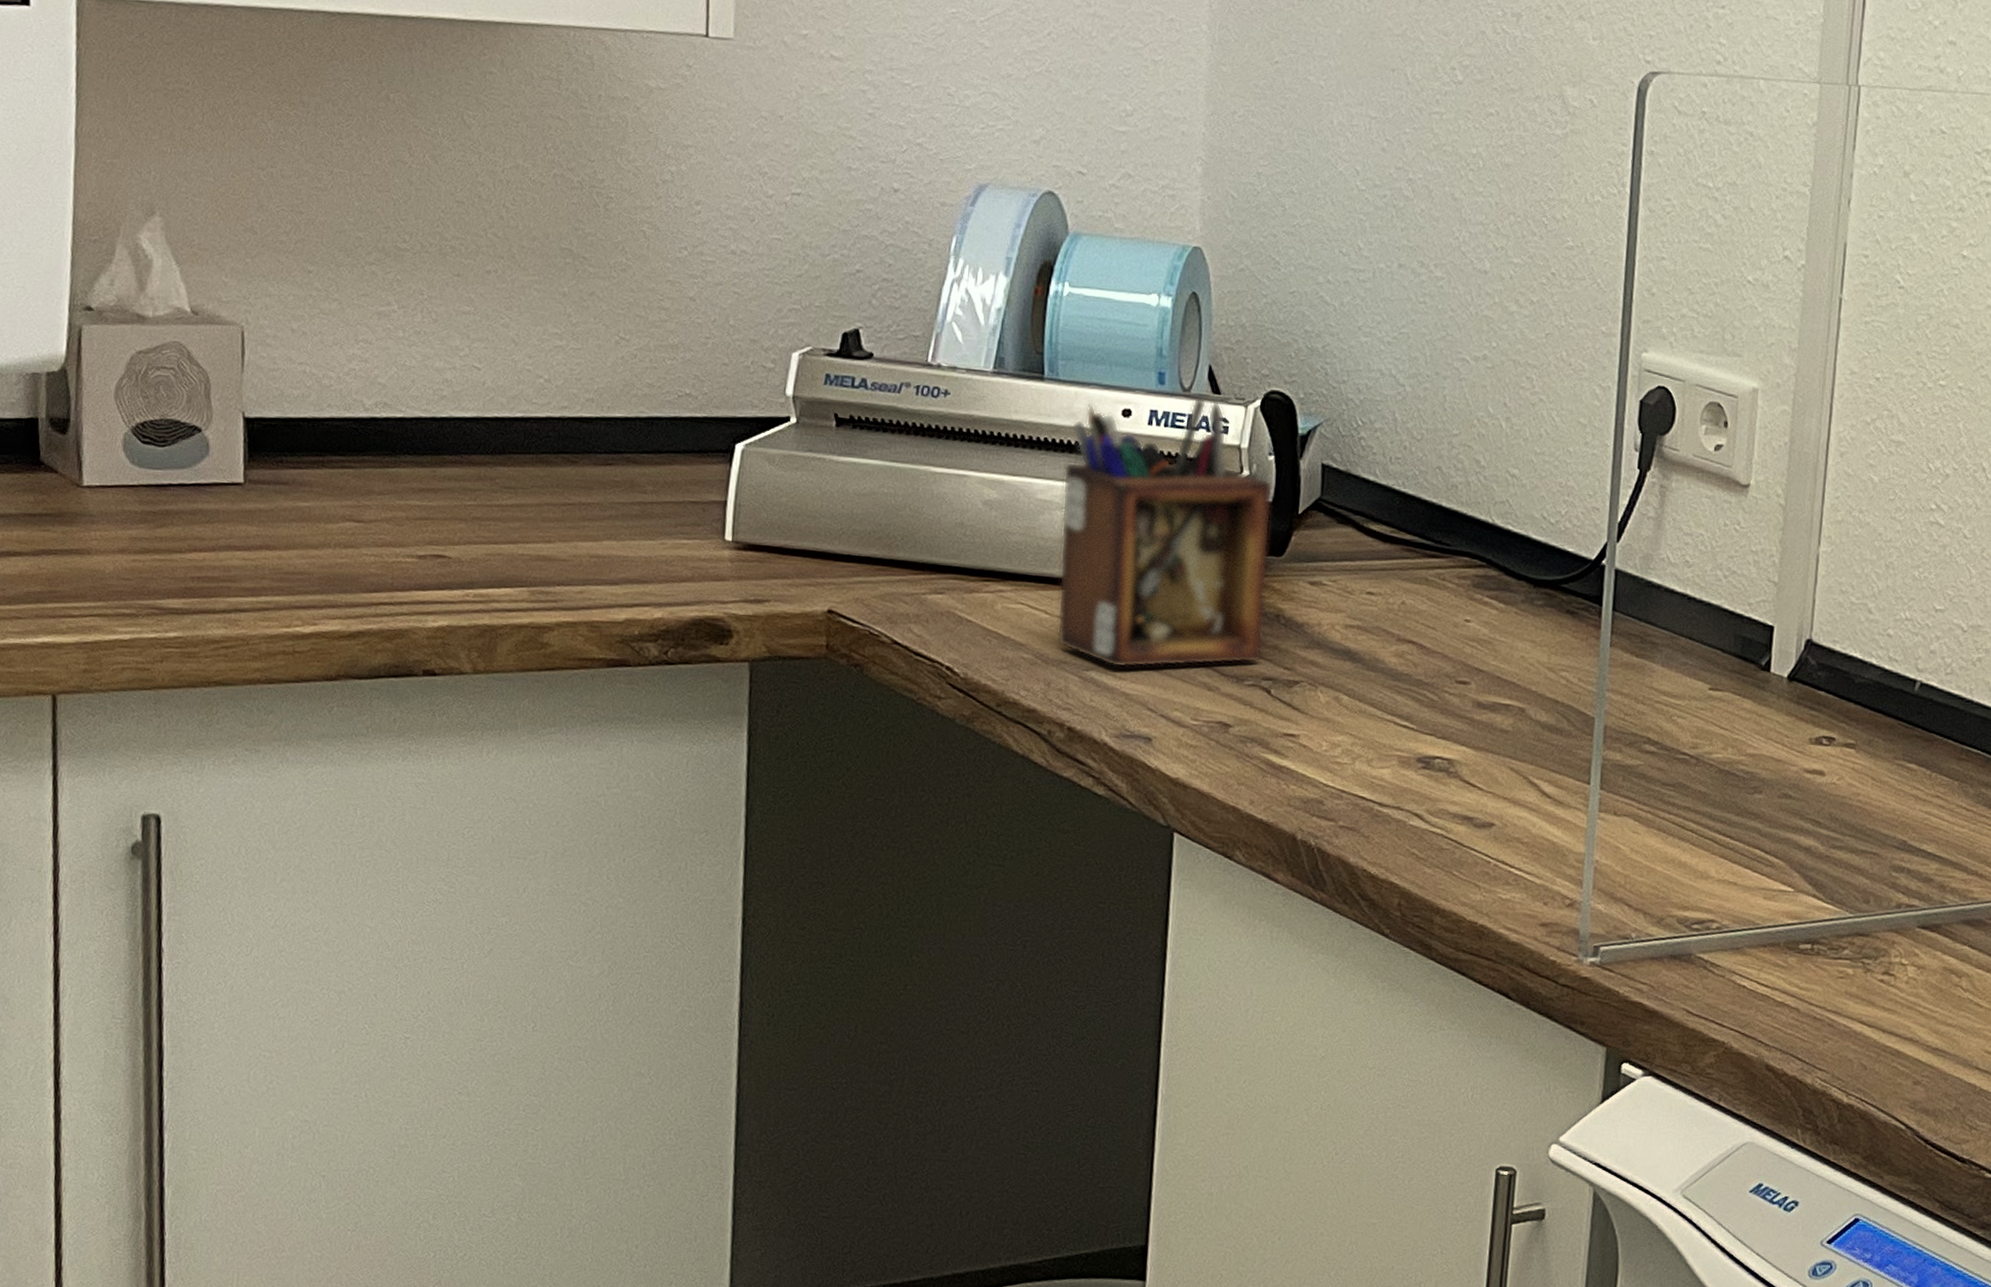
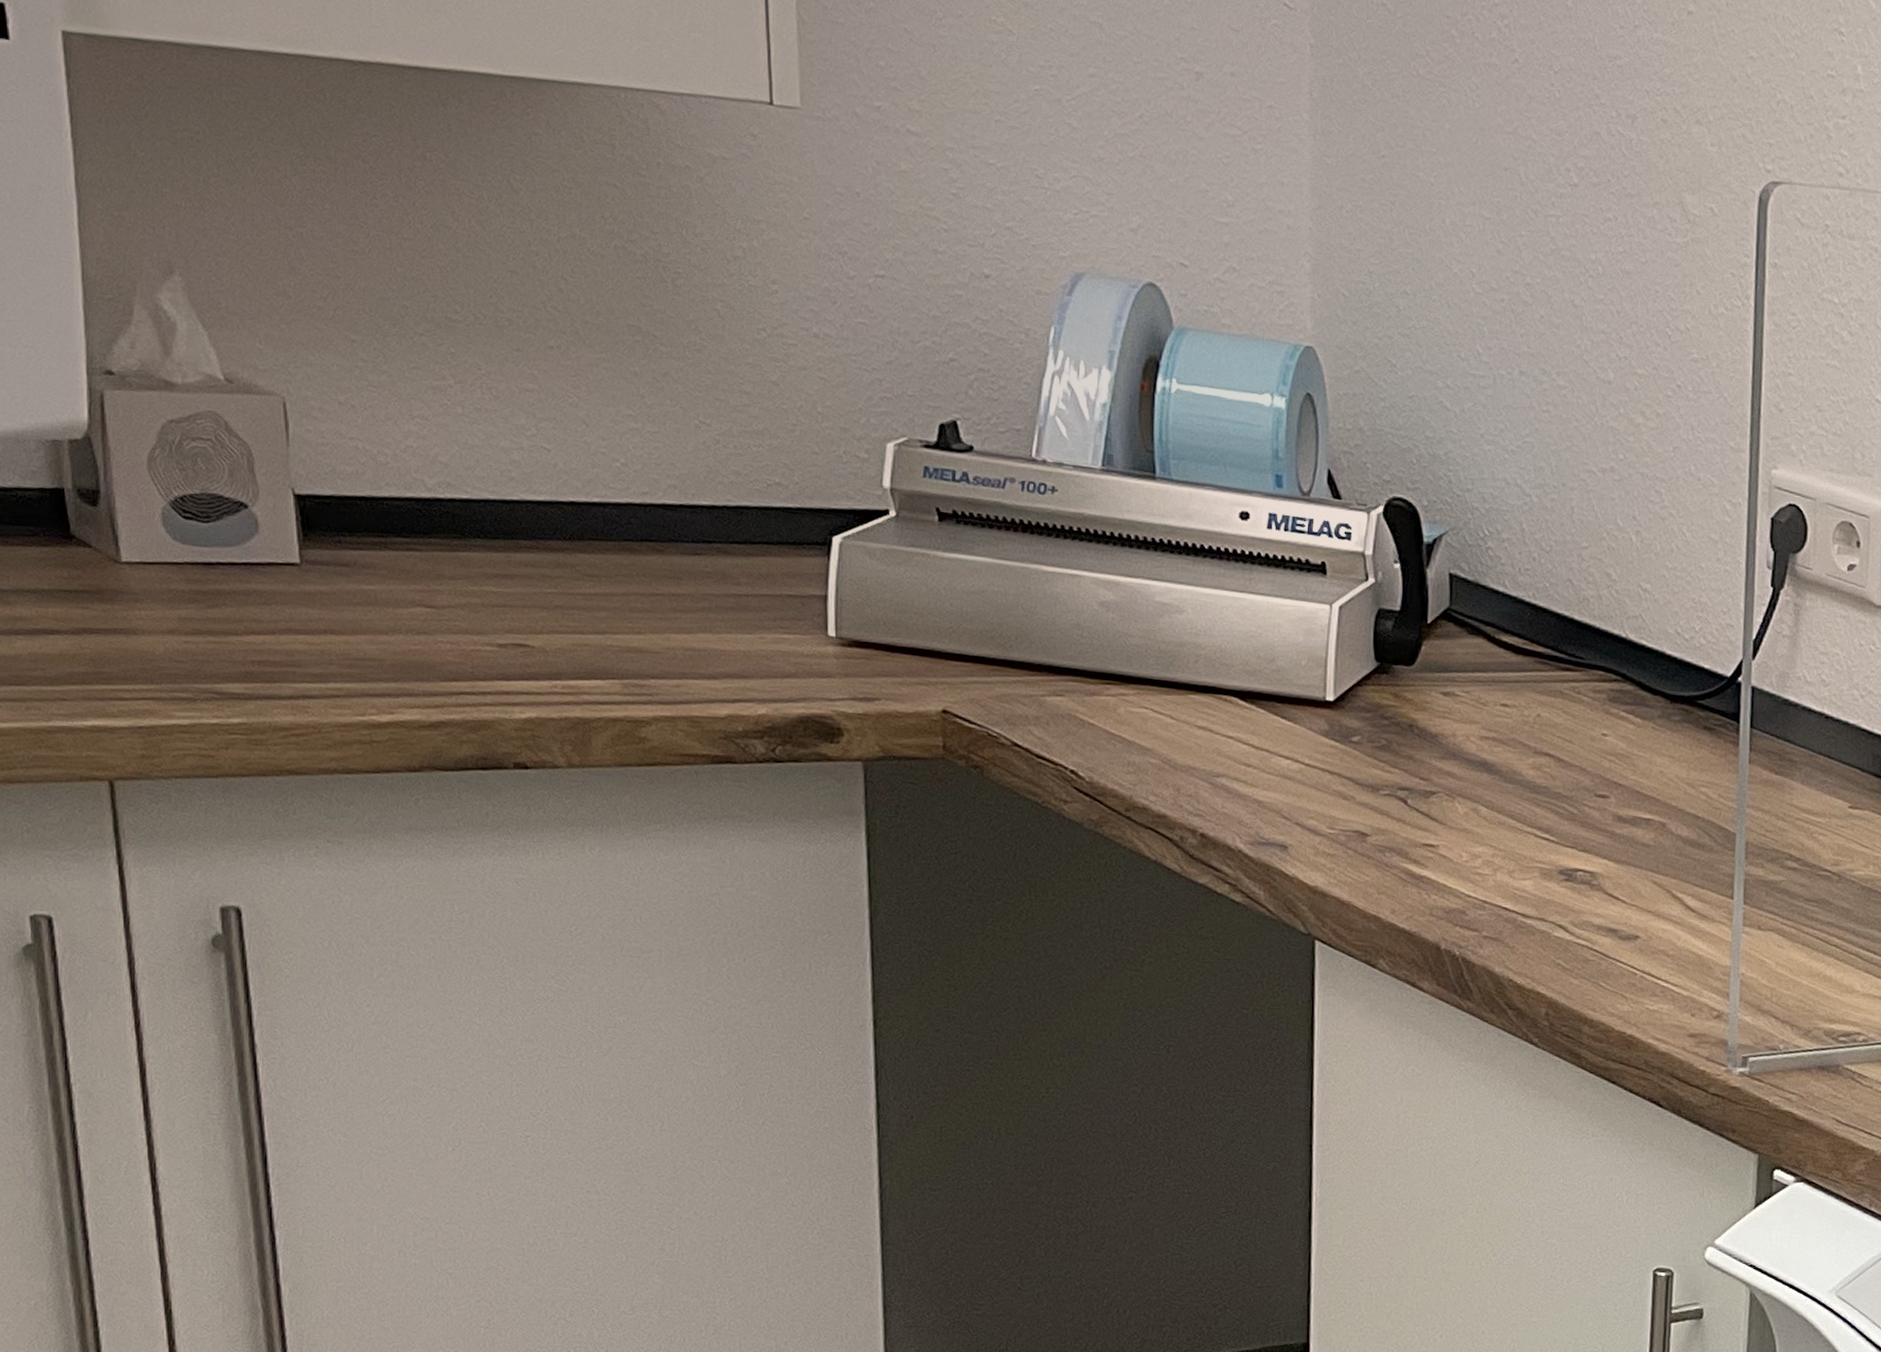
desk organizer: present [1057,396,1273,669] -> none [1181,501,1400,776]

